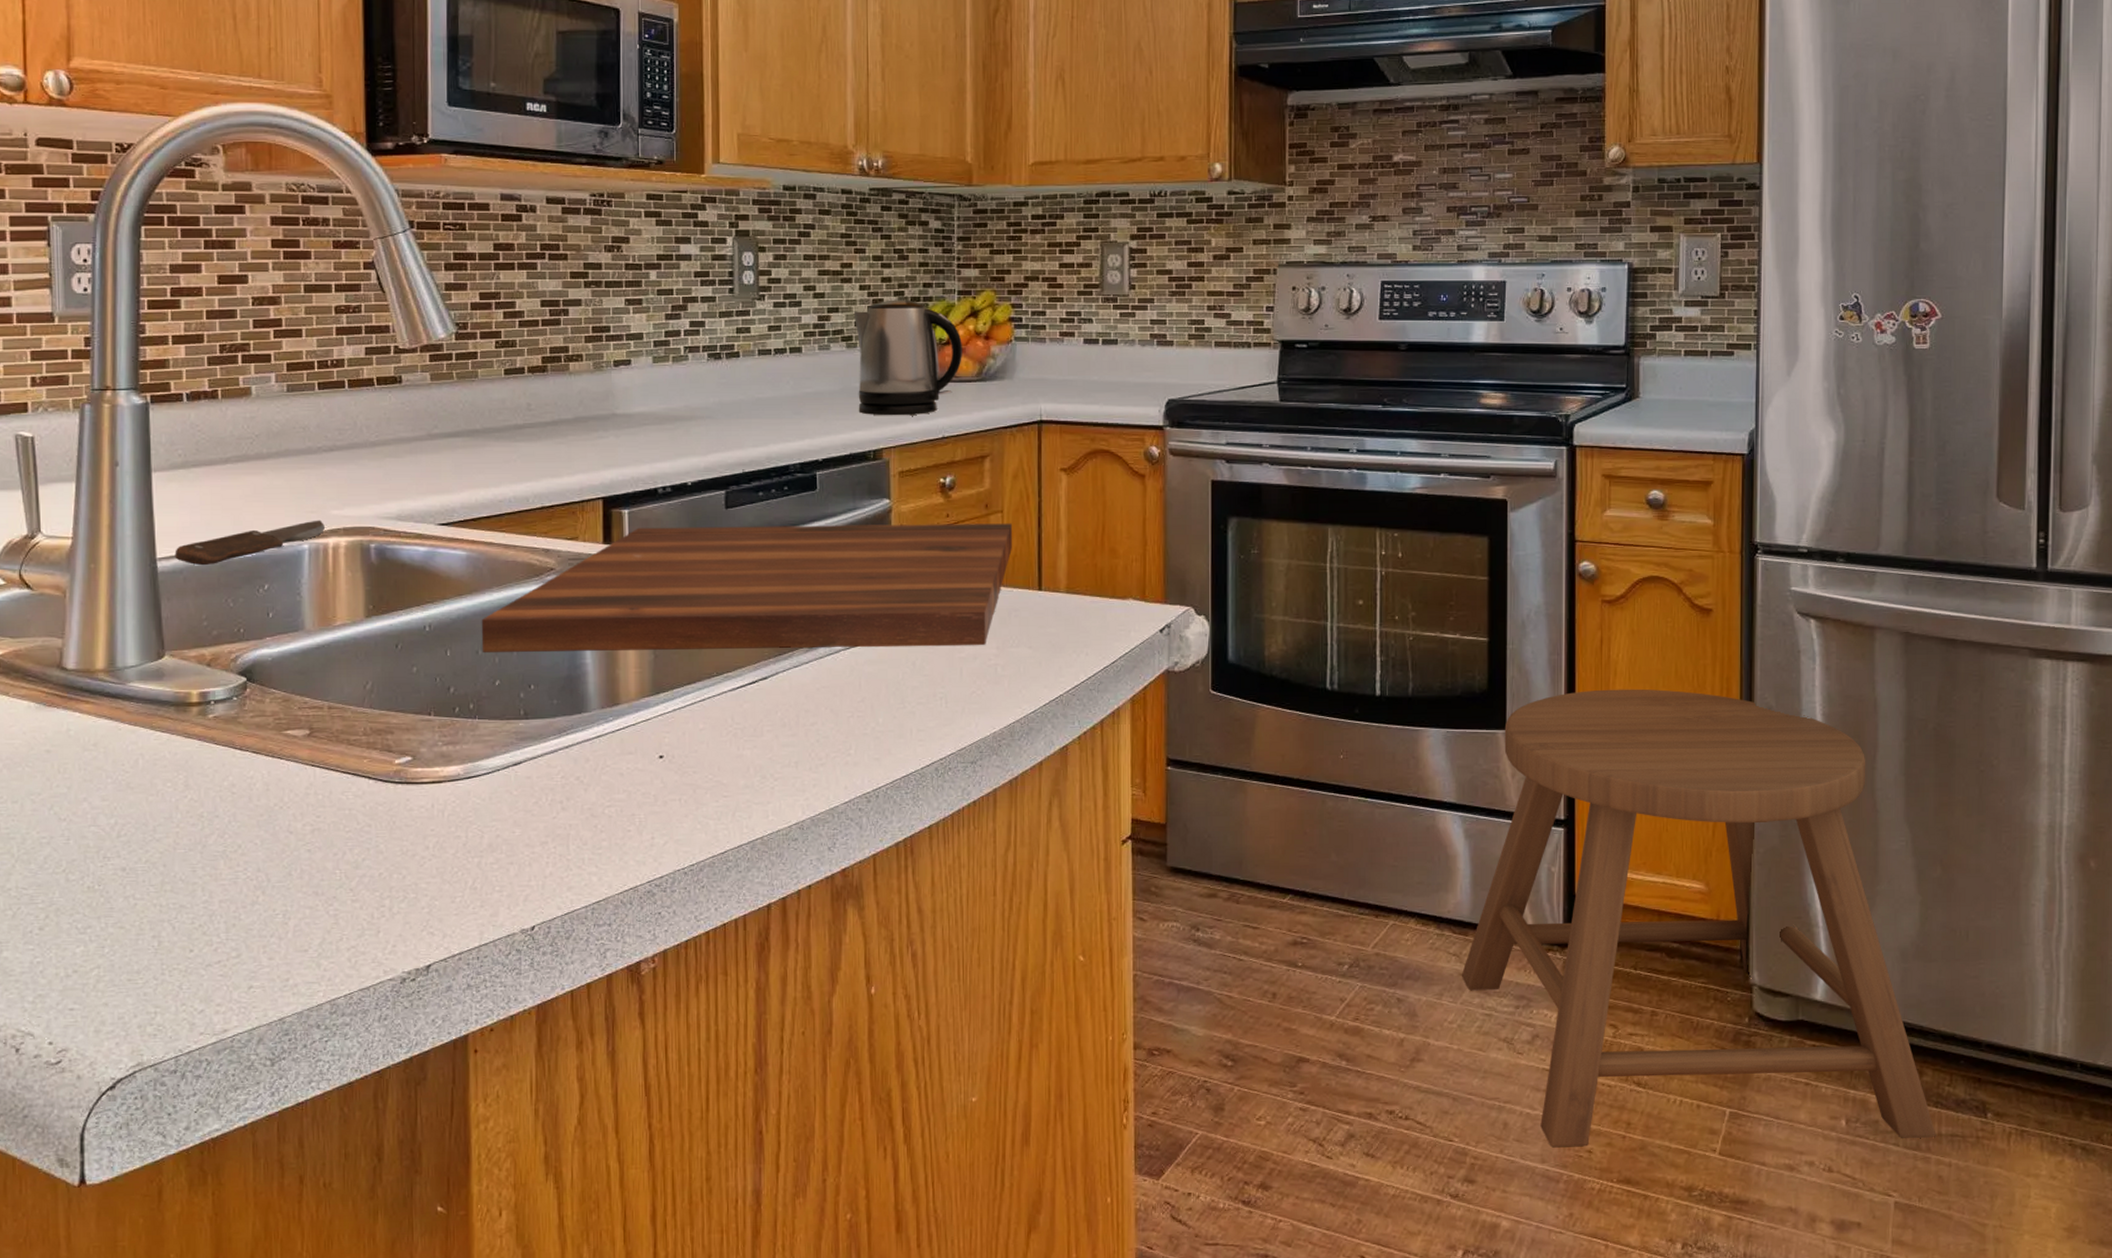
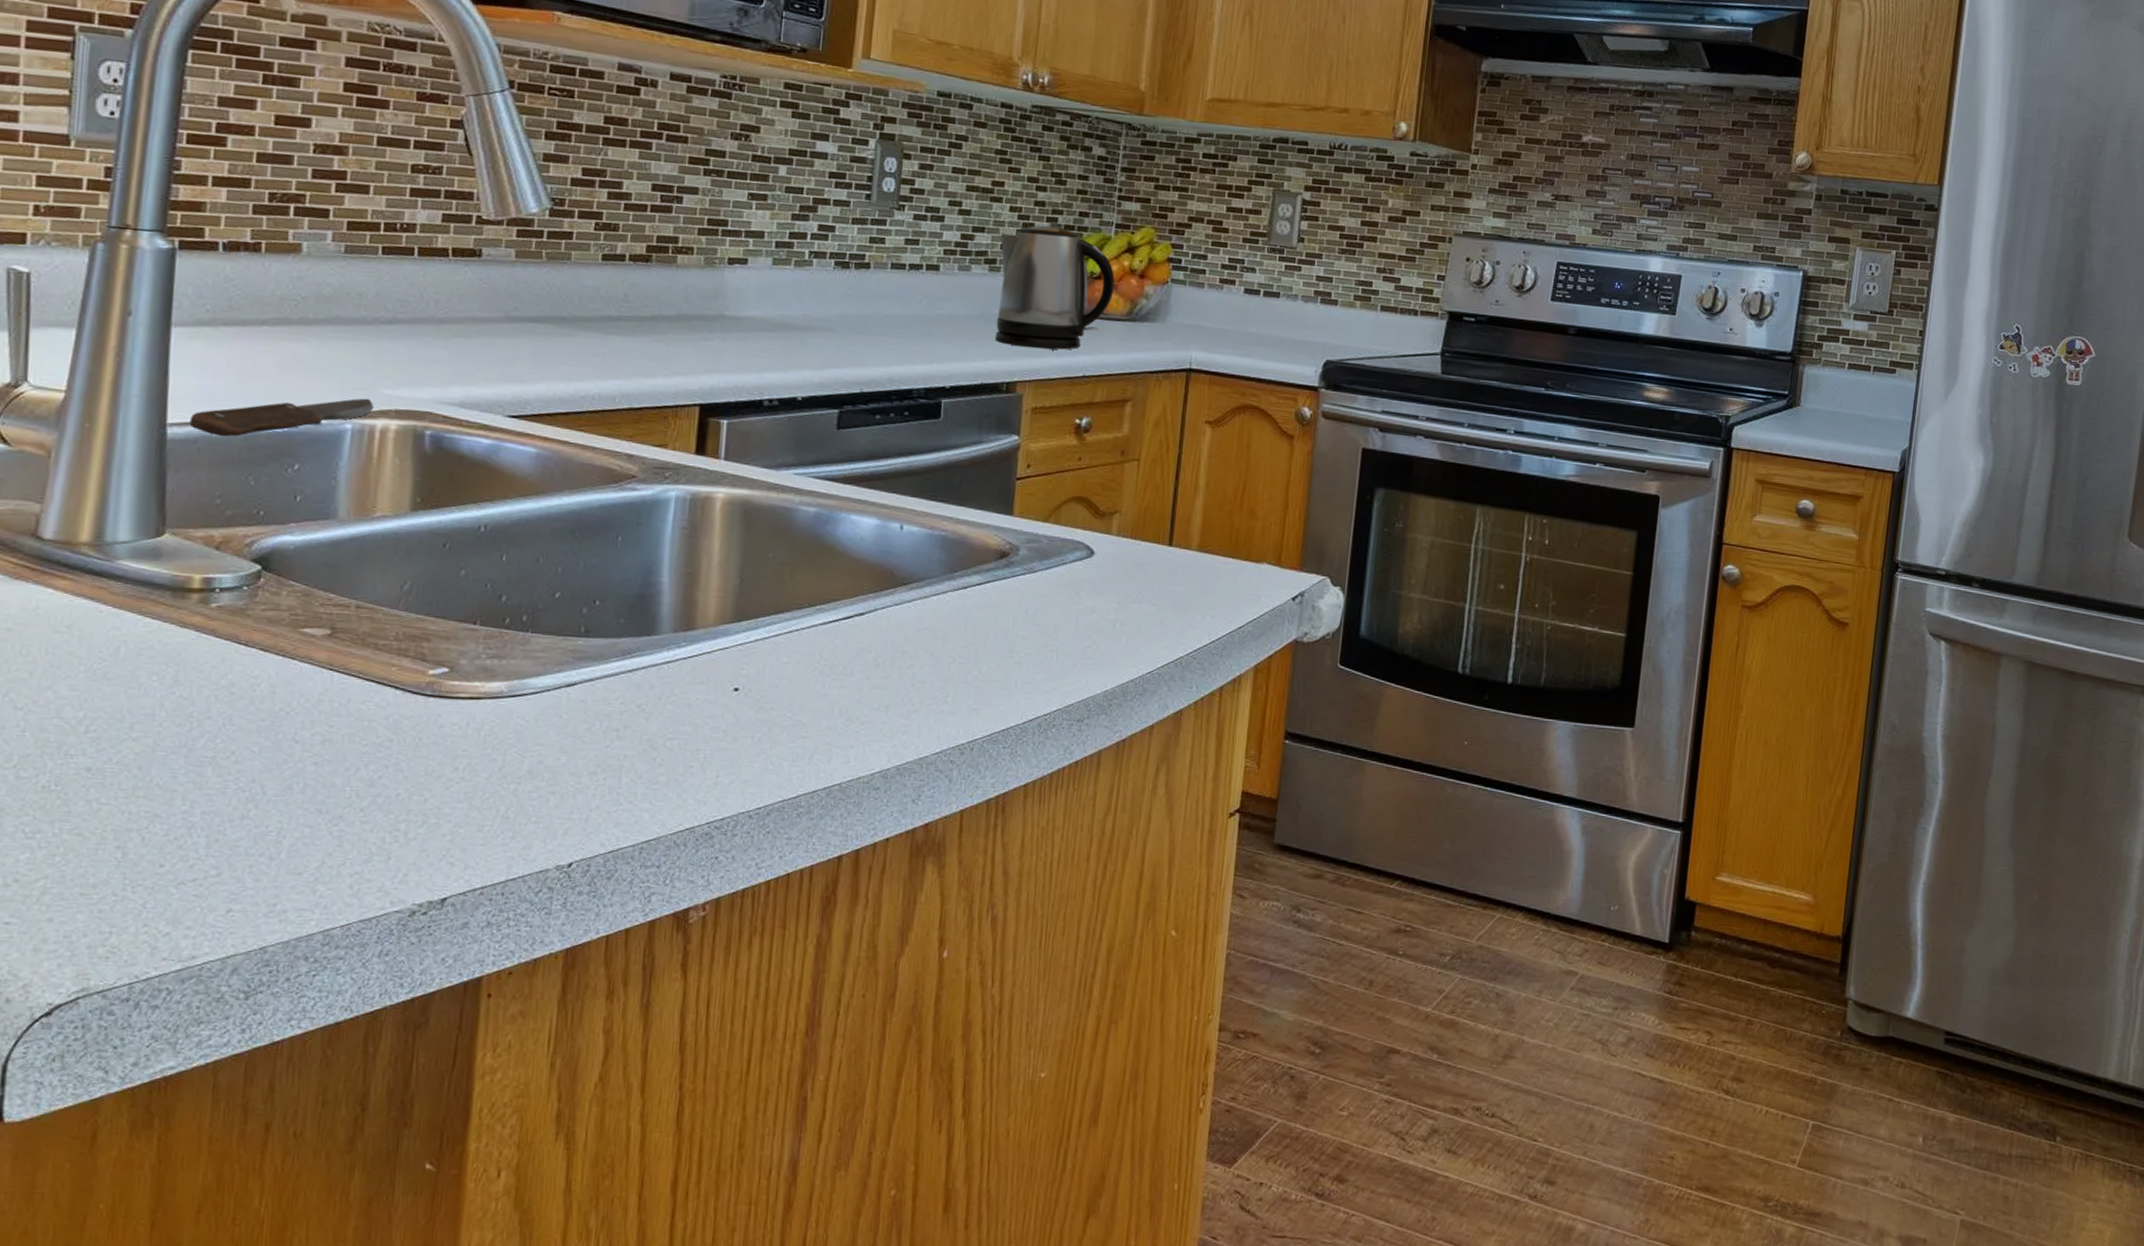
cutting board: present [481,523,1012,654] -> none [543,440,1148,598]
stool: present [1461,689,1936,1147] -> none [1563,694,2007,1158]

